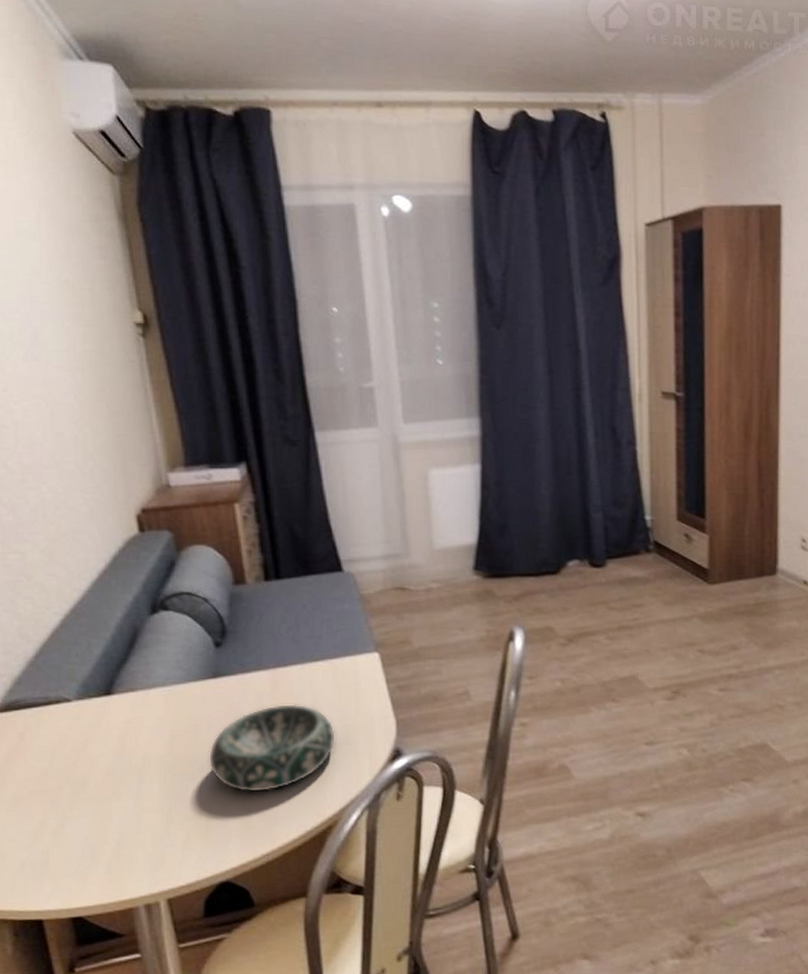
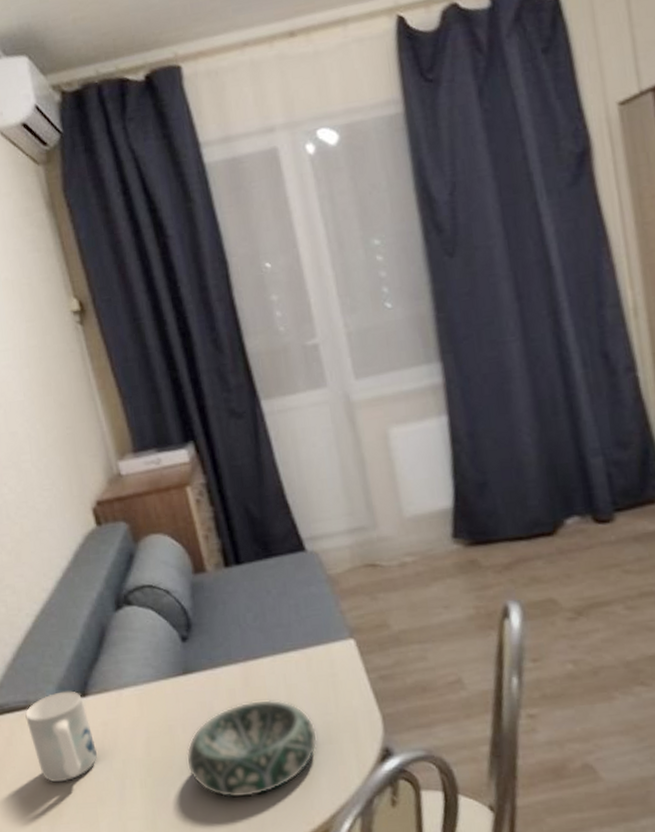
mug: none [43,689,118,777] -> present [25,691,97,783]

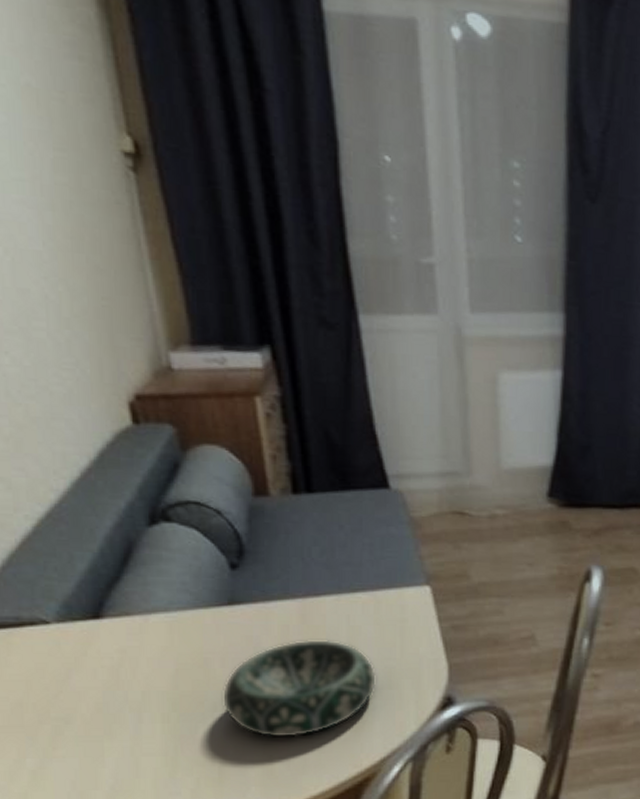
mug: present [25,691,97,783] -> none [14,610,110,712]

